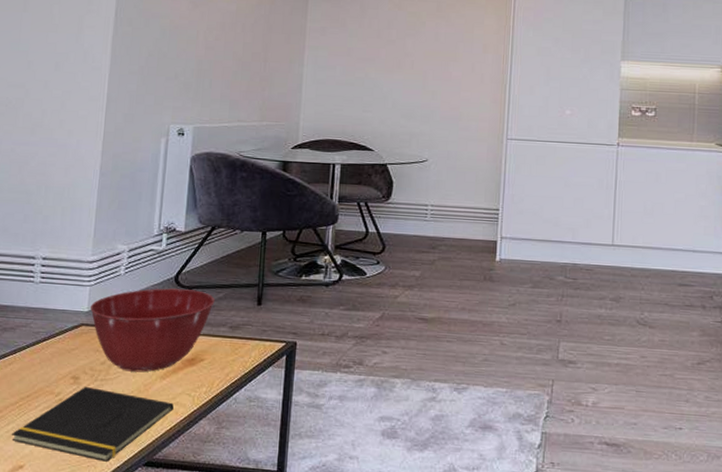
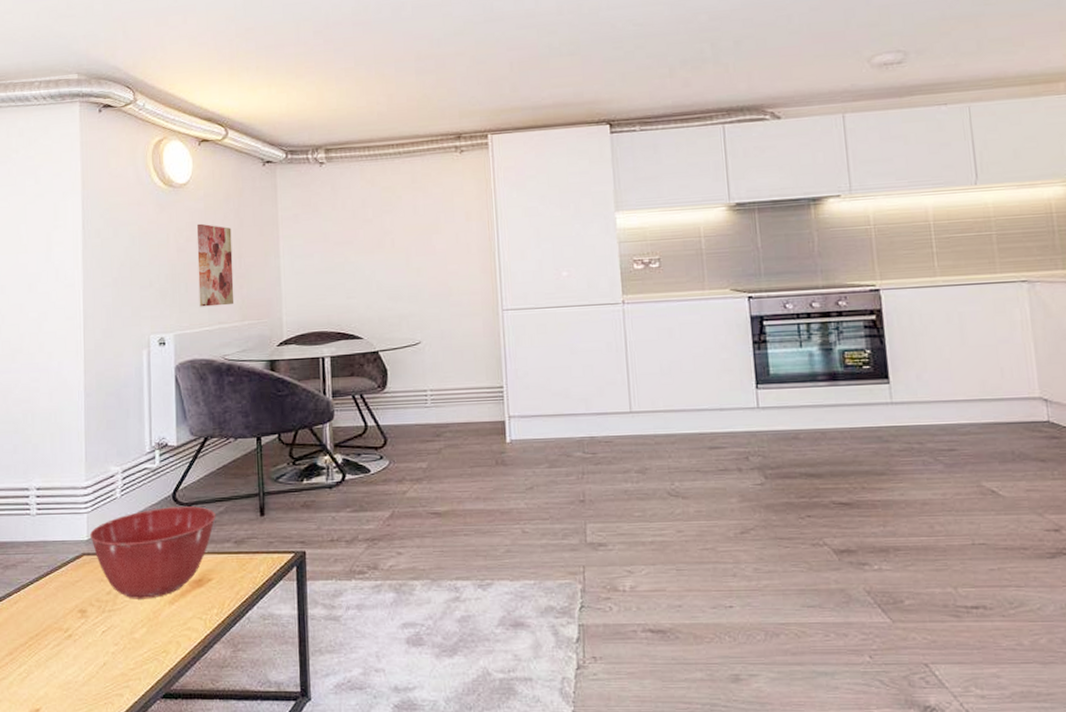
notepad: present [11,387,174,462] -> none [25,620,186,697]
wall art: none [221,24,260,105] -> present [196,223,234,307]

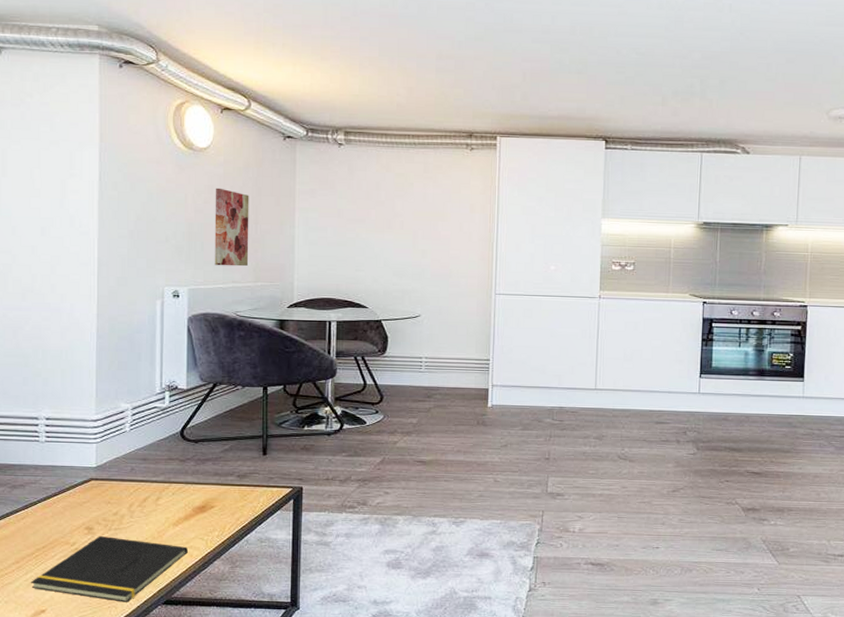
notepad: none [25,620,186,697] -> present [31,536,188,602]
mixing bowl: present [89,506,216,599] -> none [98,442,221,521]

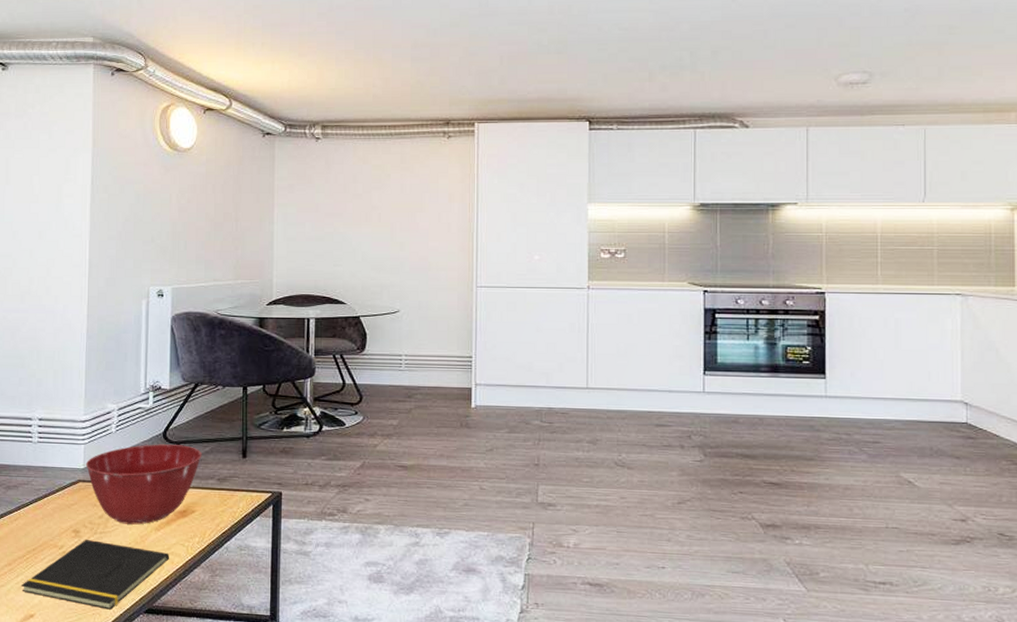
mixing bowl: none [98,442,221,521] -> present [85,444,202,525]
wall art: present [214,187,249,267] -> none [197,187,230,265]

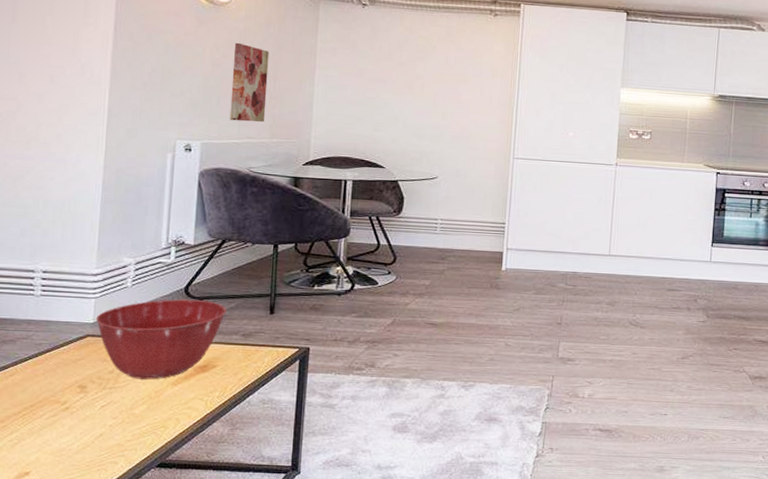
notepad: present [21,540,169,610] -> none [16,395,186,465]
wall art: none [197,187,230,265] -> present [229,42,269,123]

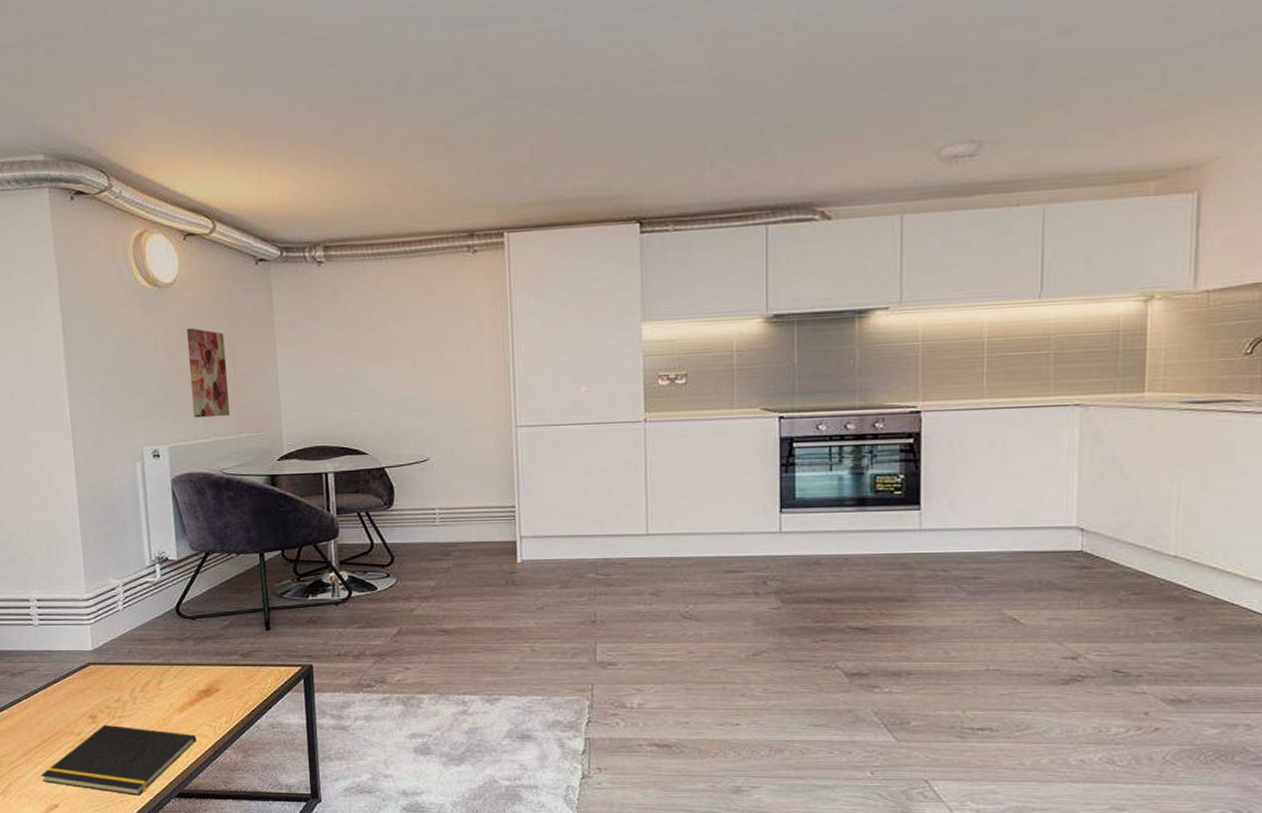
notepad: none [16,395,186,465] -> present [41,725,196,796]
mixing bowl: present [95,299,227,380] -> none [94,620,221,707]

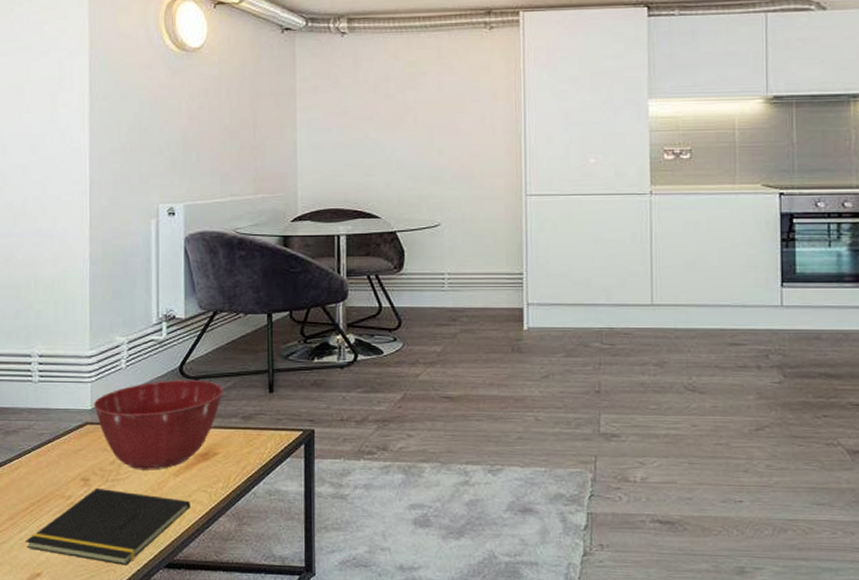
mixing bowl: none [94,620,221,707] -> present [93,380,224,470]
wall art: present [186,327,231,418] -> none [210,90,248,178]

